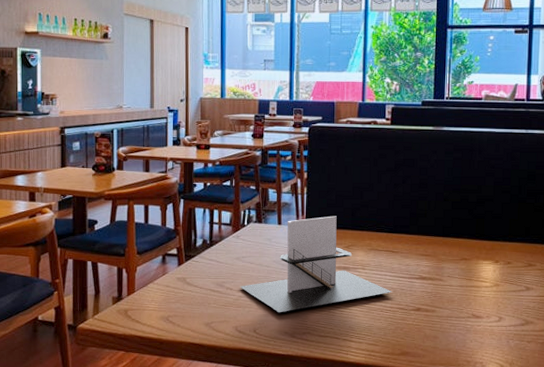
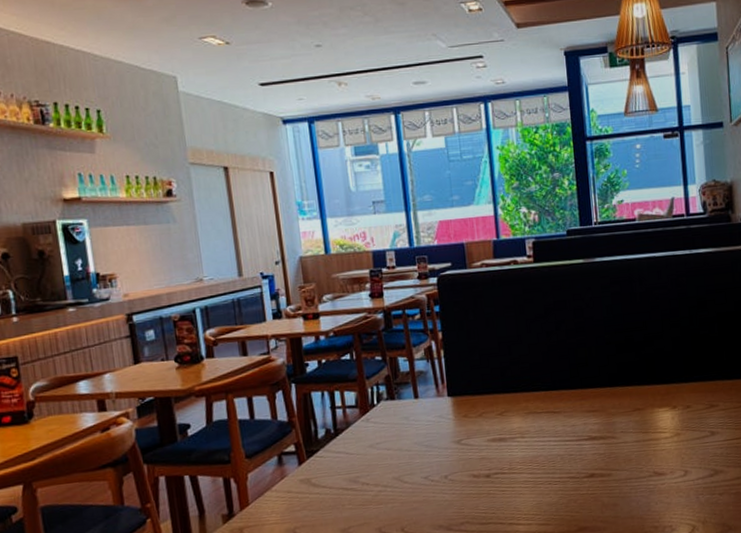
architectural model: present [239,216,392,313] -> none [377,379,559,504]

